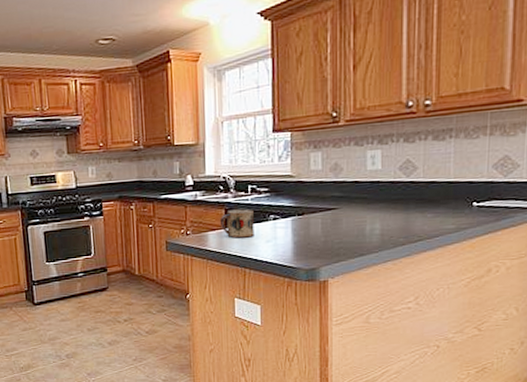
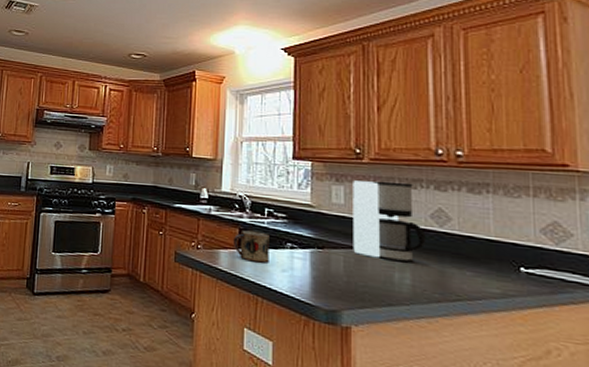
coffee maker: none [330,139,395,216] -> present [353,180,426,263]

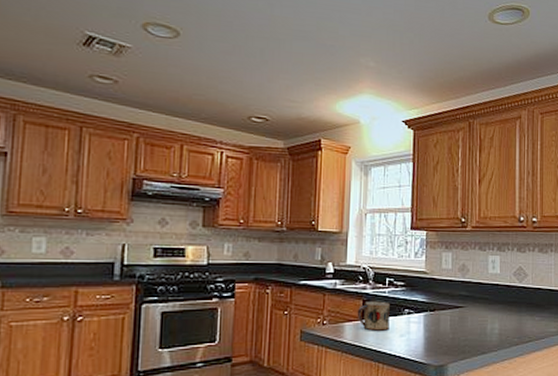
coffee maker: present [353,180,426,263] -> none [457,246,510,315]

